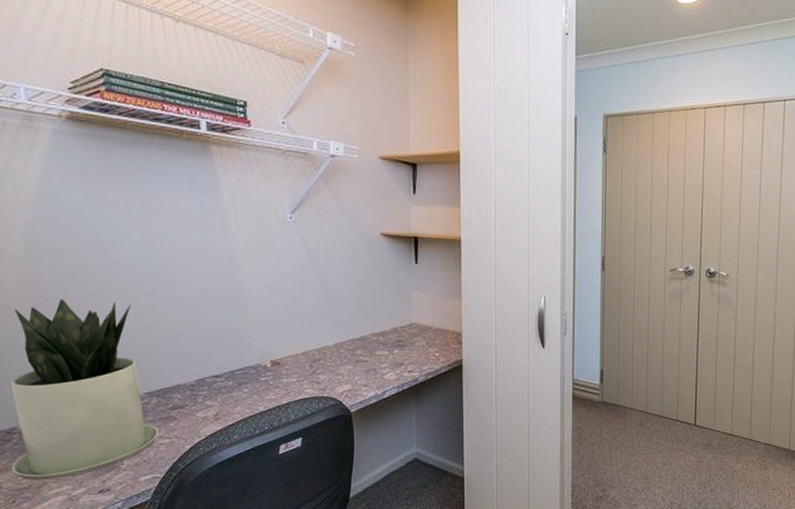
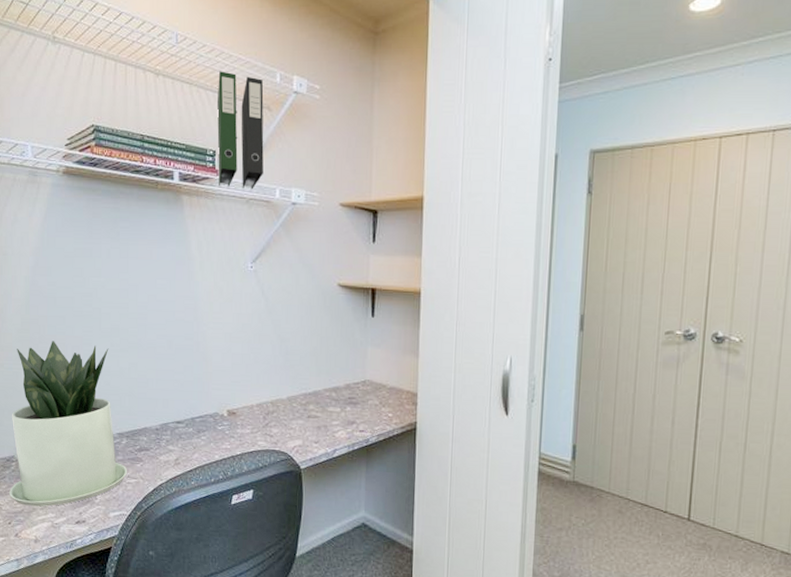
binder: none [246,22,299,141] -> present [217,71,264,190]

